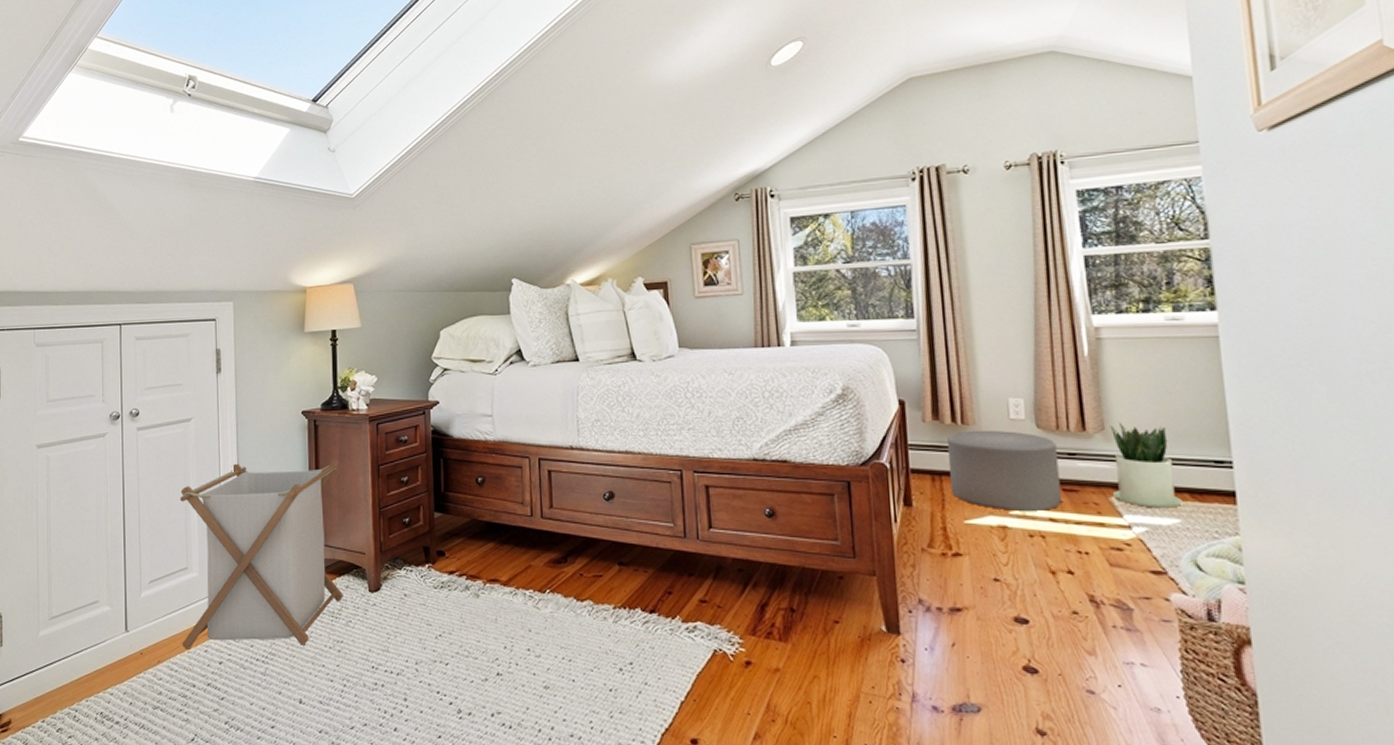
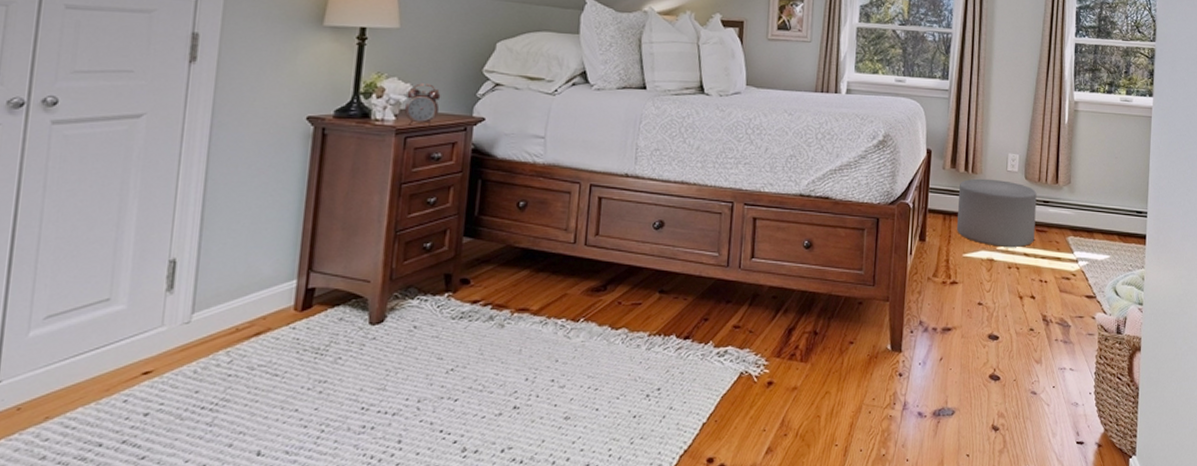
laundry basket: present [180,459,344,649] -> none [87,173,351,401]
alarm clock: none [373,374,401,412] -> present [404,83,441,125]
planter: present [1109,422,1183,508] -> none [1069,178,1113,247]

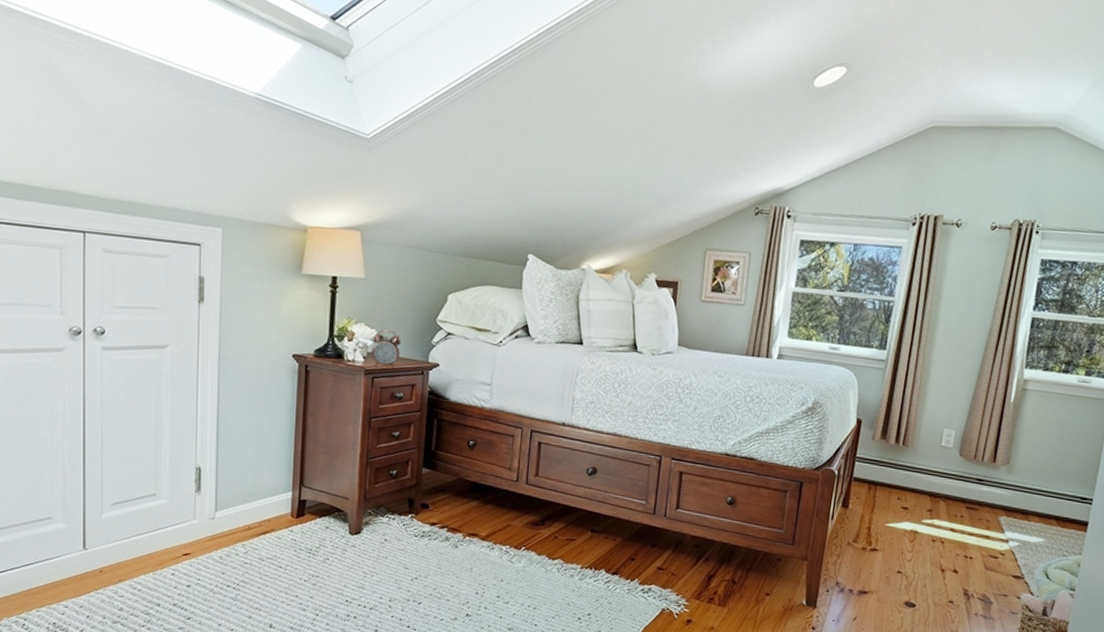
pouf: present [957,178,1037,247] -> none [882,451,971,522]

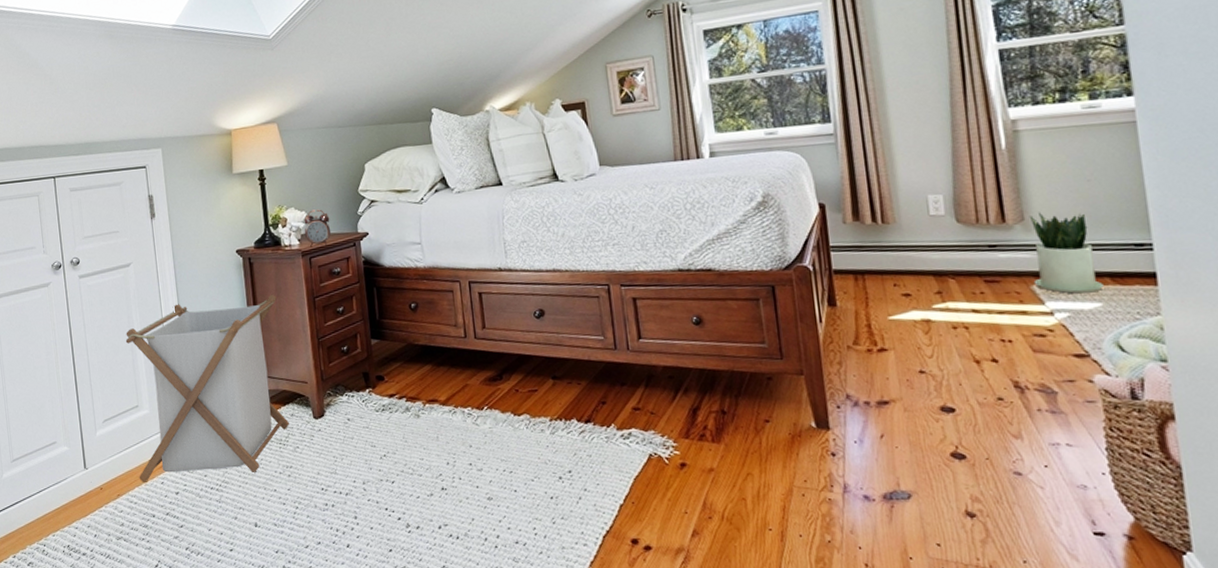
laundry basket: none [147,397,330,577] -> present [125,294,290,482]
planter: none [1001,459,1053,530] -> present [1029,212,1104,294]

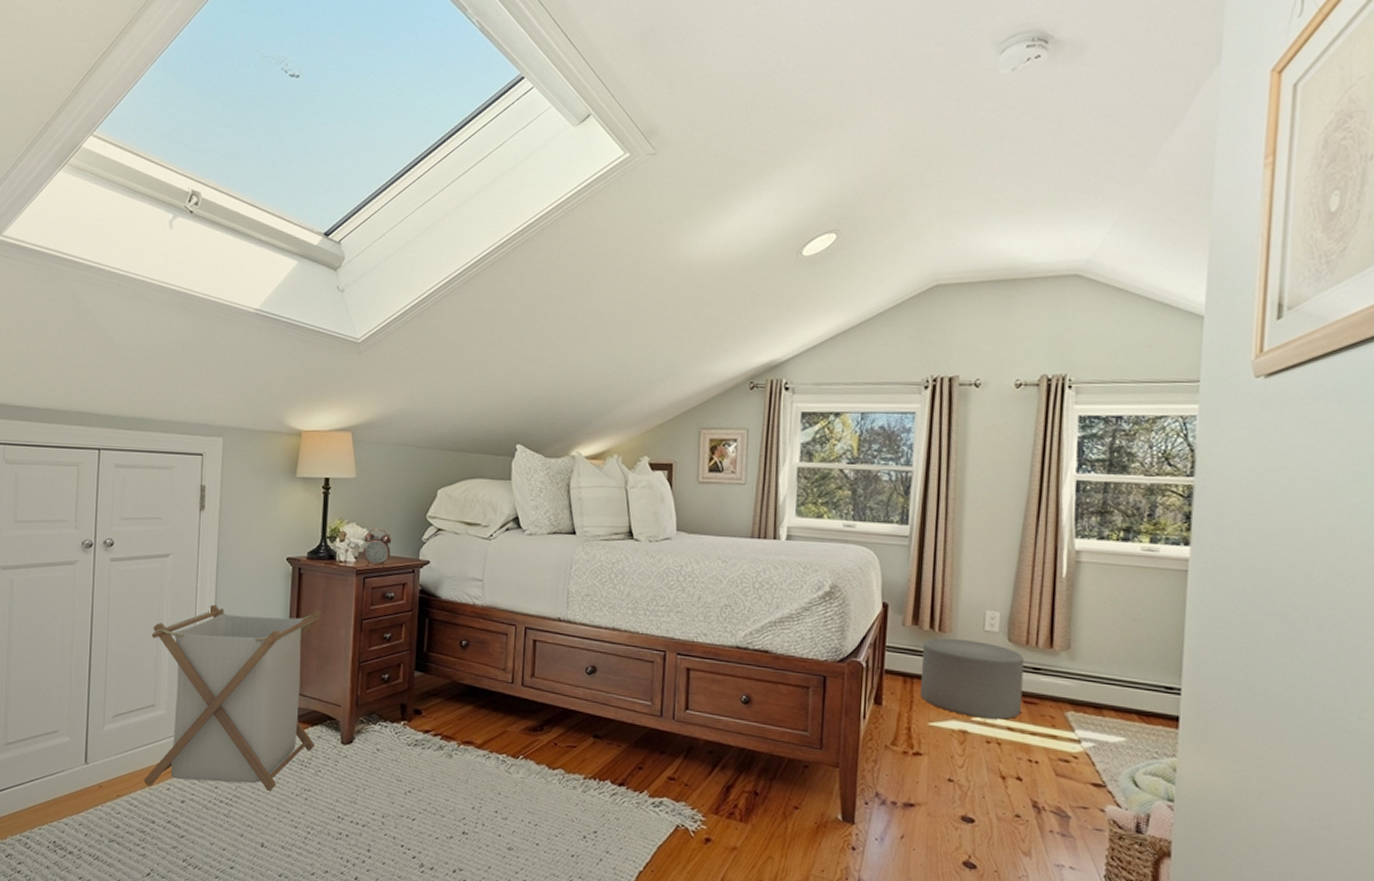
pouf: none [869,227,984,305] -> present [921,637,1024,720]
planter: present [1029,212,1104,294] -> none [1068,643,1131,727]

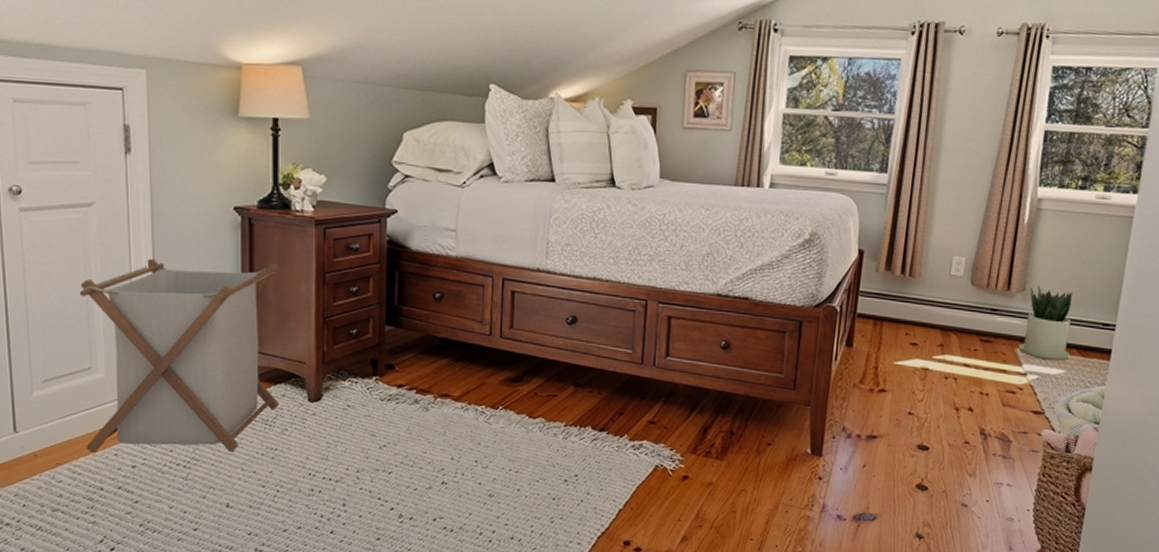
alarm clock: present [362,528,392,567] -> none [321,174,354,217]
pouf: present [921,637,1024,720] -> none [888,282,984,357]
planter: none [1068,643,1131,727] -> present [1018,285,1072,361]

